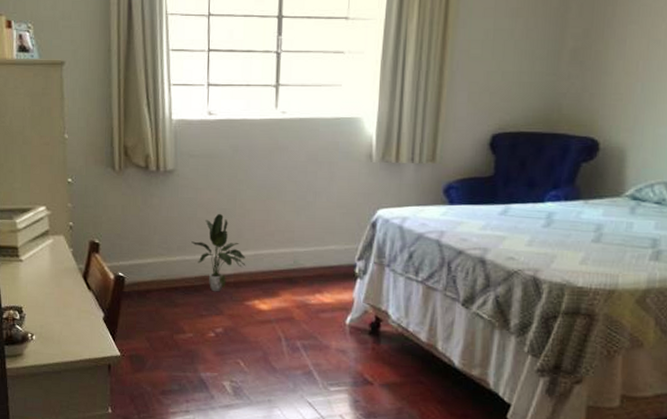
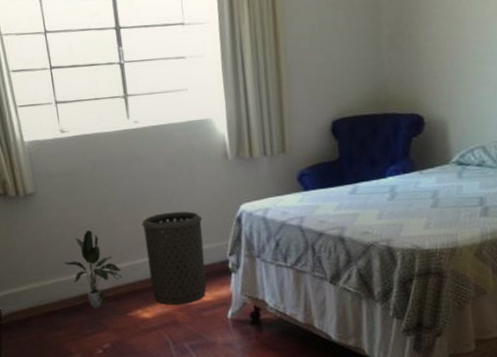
laundry basket: none [272,207,336,303] -> present [141,211,207,305]

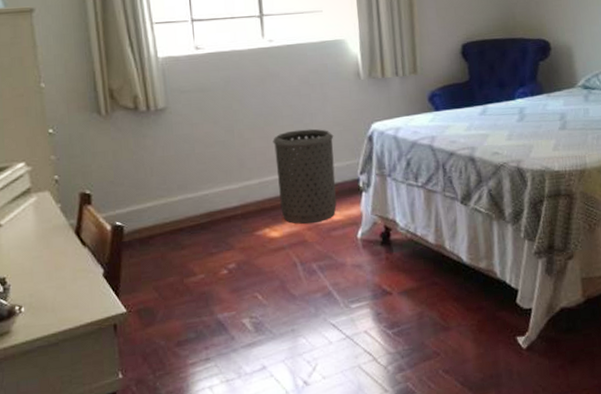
potted plant: present [64,229,123,309] -> none [192,146,252,227]

